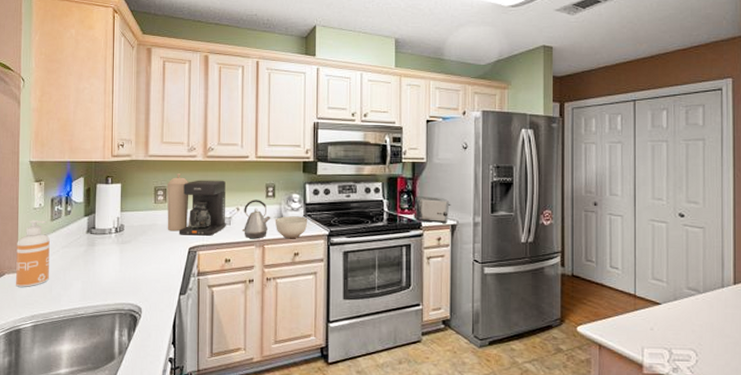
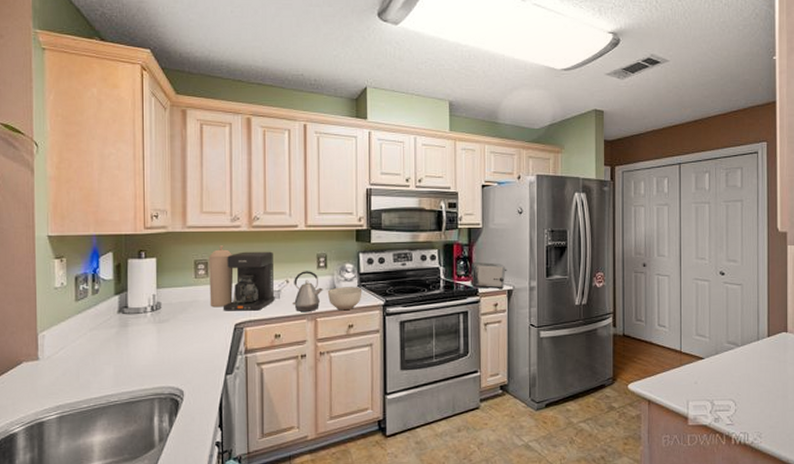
soap dispenser: present [16,220,50,287] -> none [35,301,75,375]

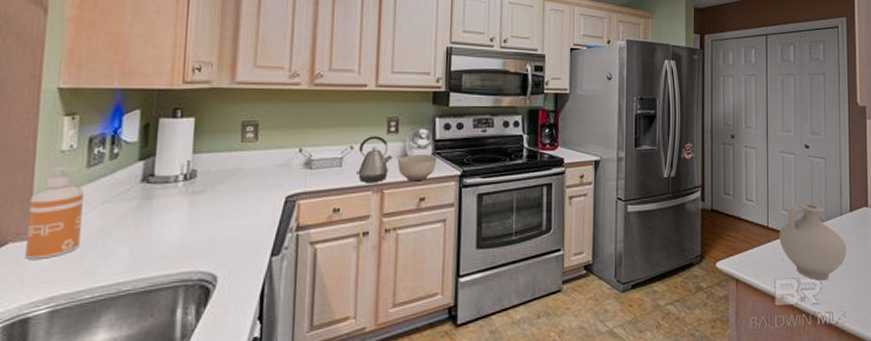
soap dispenser: none [35,301,75,375] -> present [25,167,84,259]
canister: present [209,245,234,308] -> none [257,105,289,177]
coffee maker: present [222,251,275,311] -> none [272,112,337,181]
toaster: present [470,261,507,290] -> none [555,129,595,160]
ceramic jug: none [692,328,763,403] -> present [779,203,847,281]

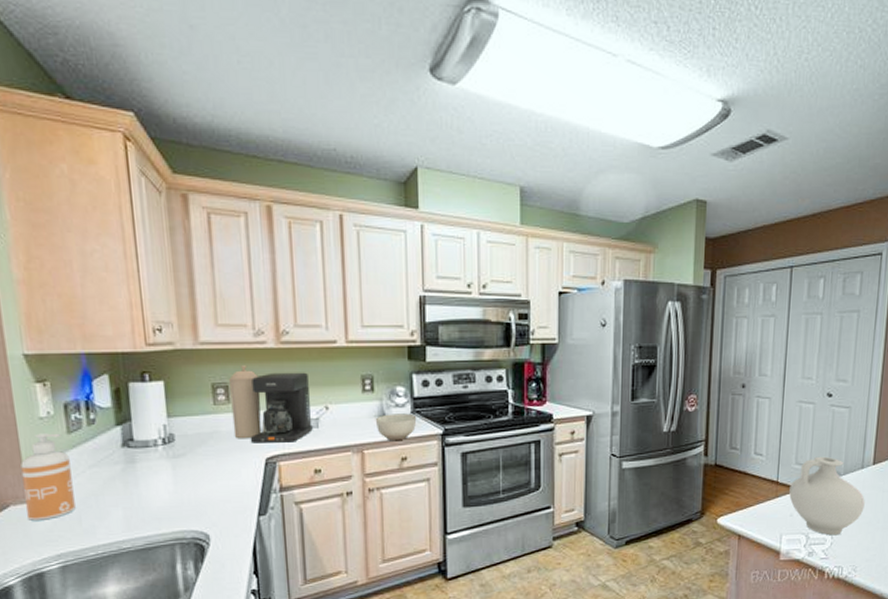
canister: none [257,105,289,177] -> present [229,365,262,439]
coffee maker: none [272,112,337,181] -> present [250,372,313,443]
kettle: present [355,136,393,183] -> none [333,395,370,444]

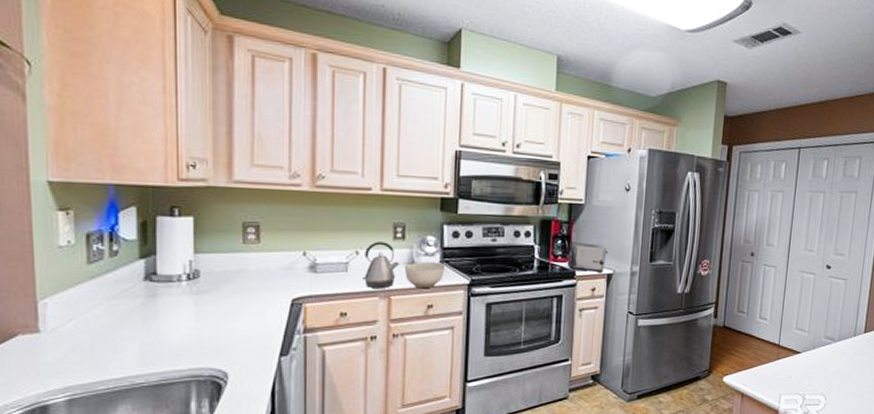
soap dispenser: present [20,433,76,521] -> none [34,262,89,351]
canister: present [229,365,262,439] -> none [261,206,292,279]
coffee maker: present [250,372,313,443] -> none [277,215,342,285]
kettle: none [333,395,370,444] -> present [361,242,400,289]
toaster: none [543,383,587,416] -> present [567,241,609,273]
ceramic jug: present [789,456,865,536] -> none [789,323,856,397]

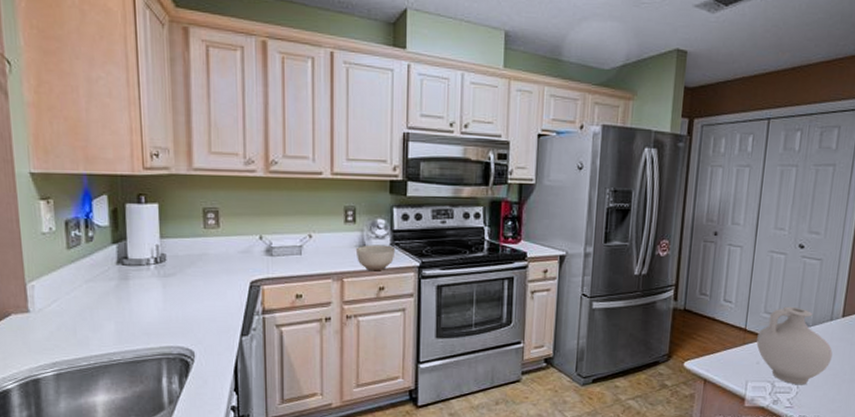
kettle: present [361,242,400,289] -> none [315,225,351,272]
toaster: present [567,241,609,273] -> none [518,222,561,255]
ceramic jug: none [789,323,856,397] -> present [756,306,833,385]

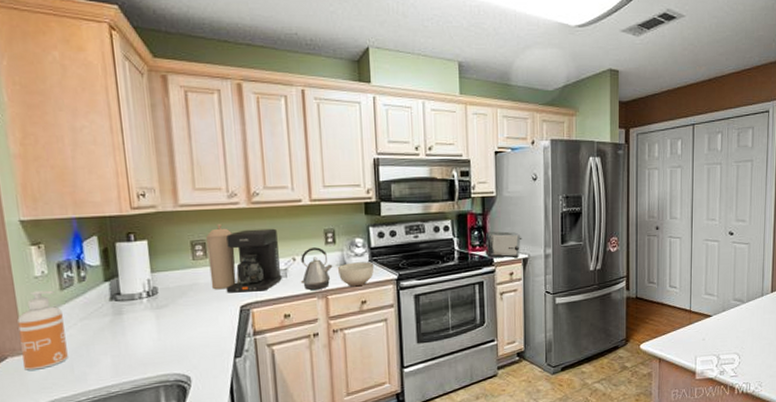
soap dispenser: none [23,248,71,330] -> present [17,290,68,370]
canister: none [220,192,249,262] -> present [206,224,236,290]
coffee maker: none [236,200,296,268] -> present [226,228,282,293]
kettle: none [315,225,351,272] -> present [300,247,333,291]
toaster: none [518,222,561,255] -> present [485,231,522,259]
ceramic jug: present [756,306,833,385] -> none [701,287,766,356]

